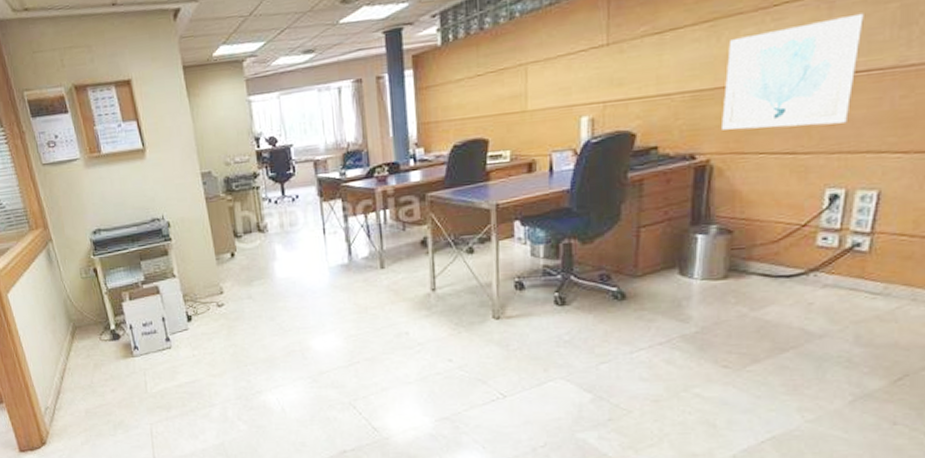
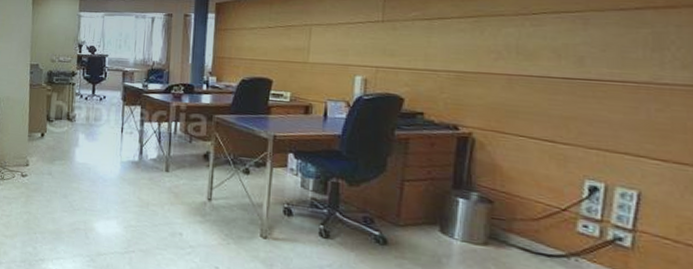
wall art: present [722,13,864,130] -> none [484,32,617,124]

